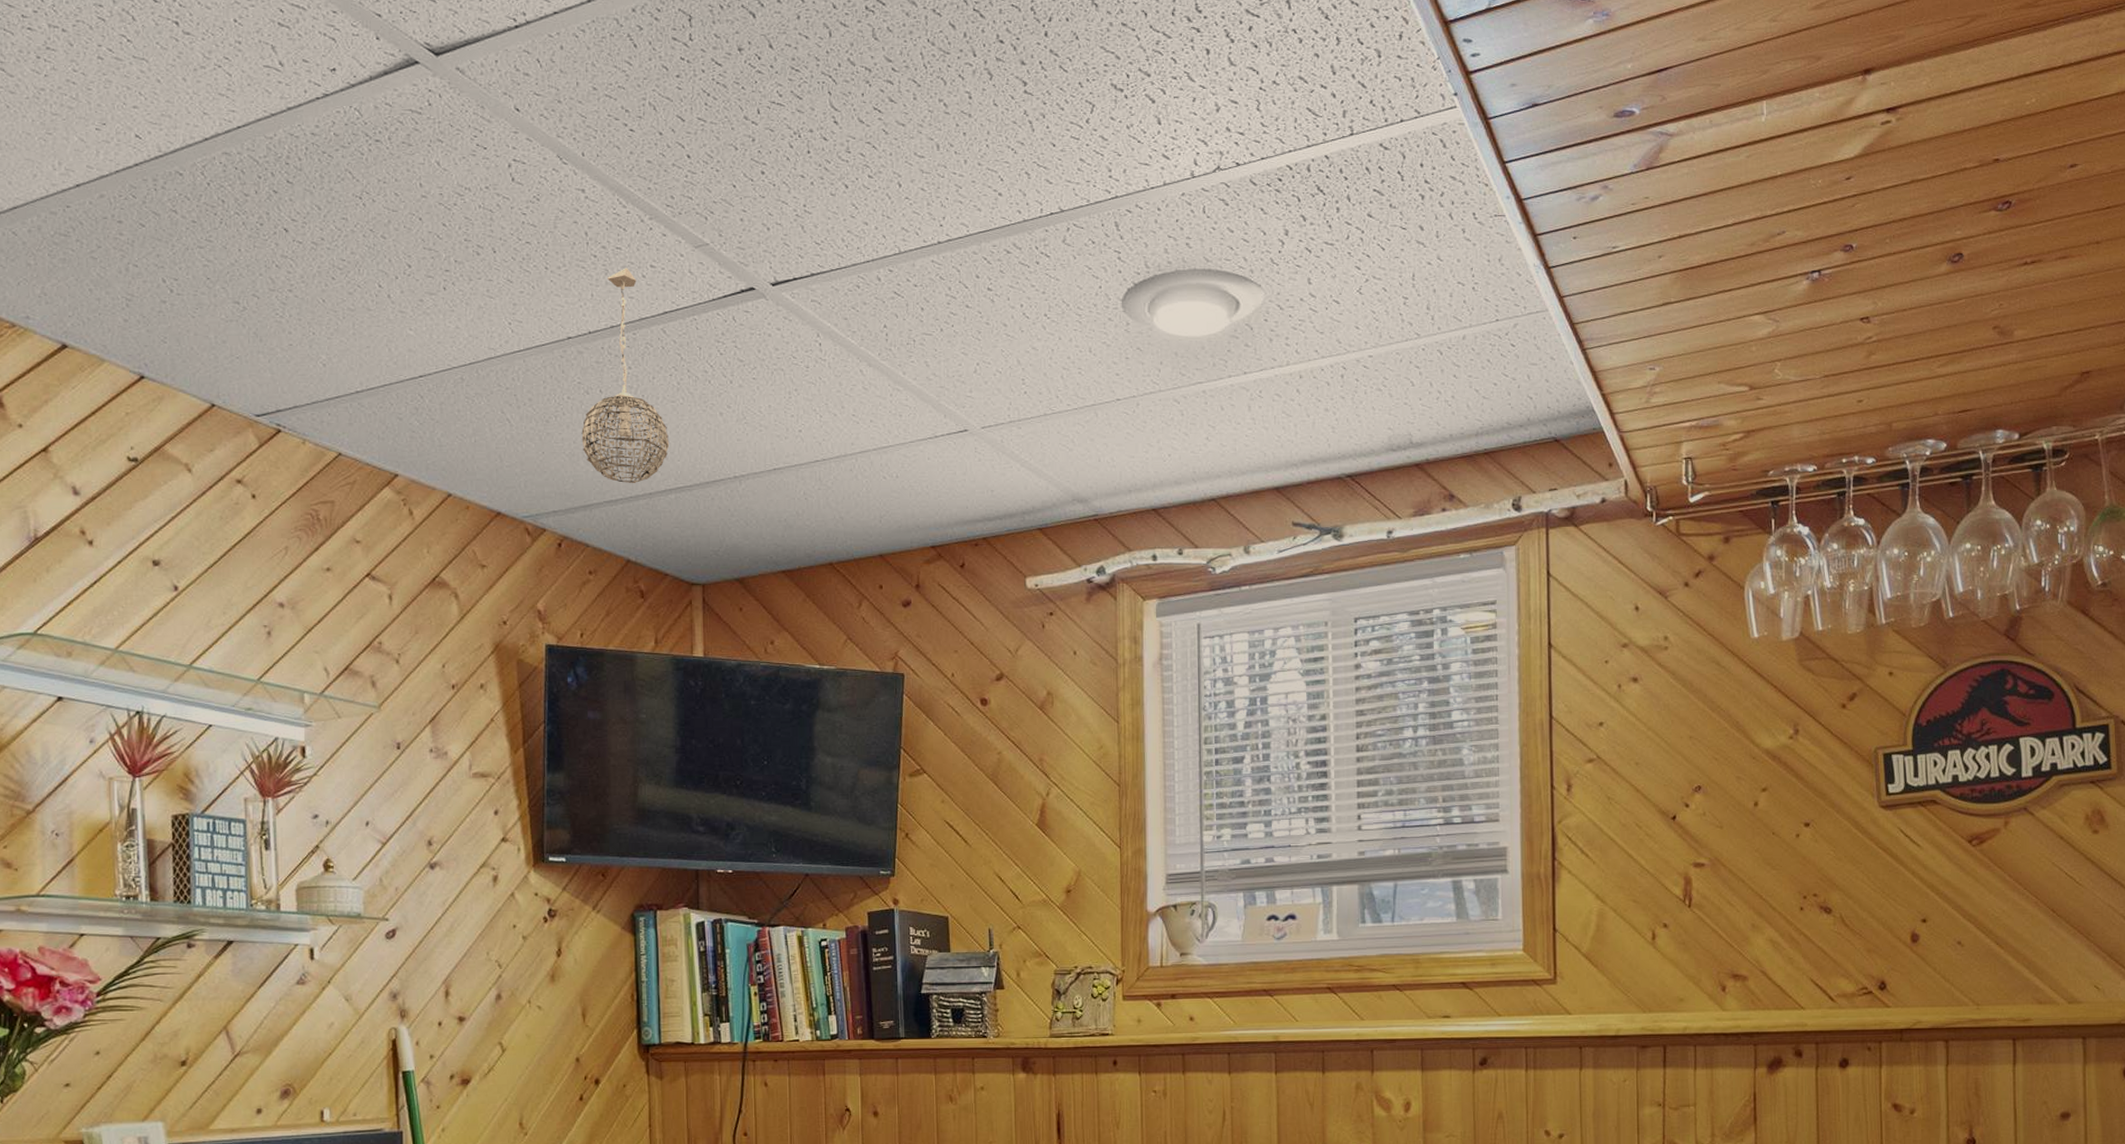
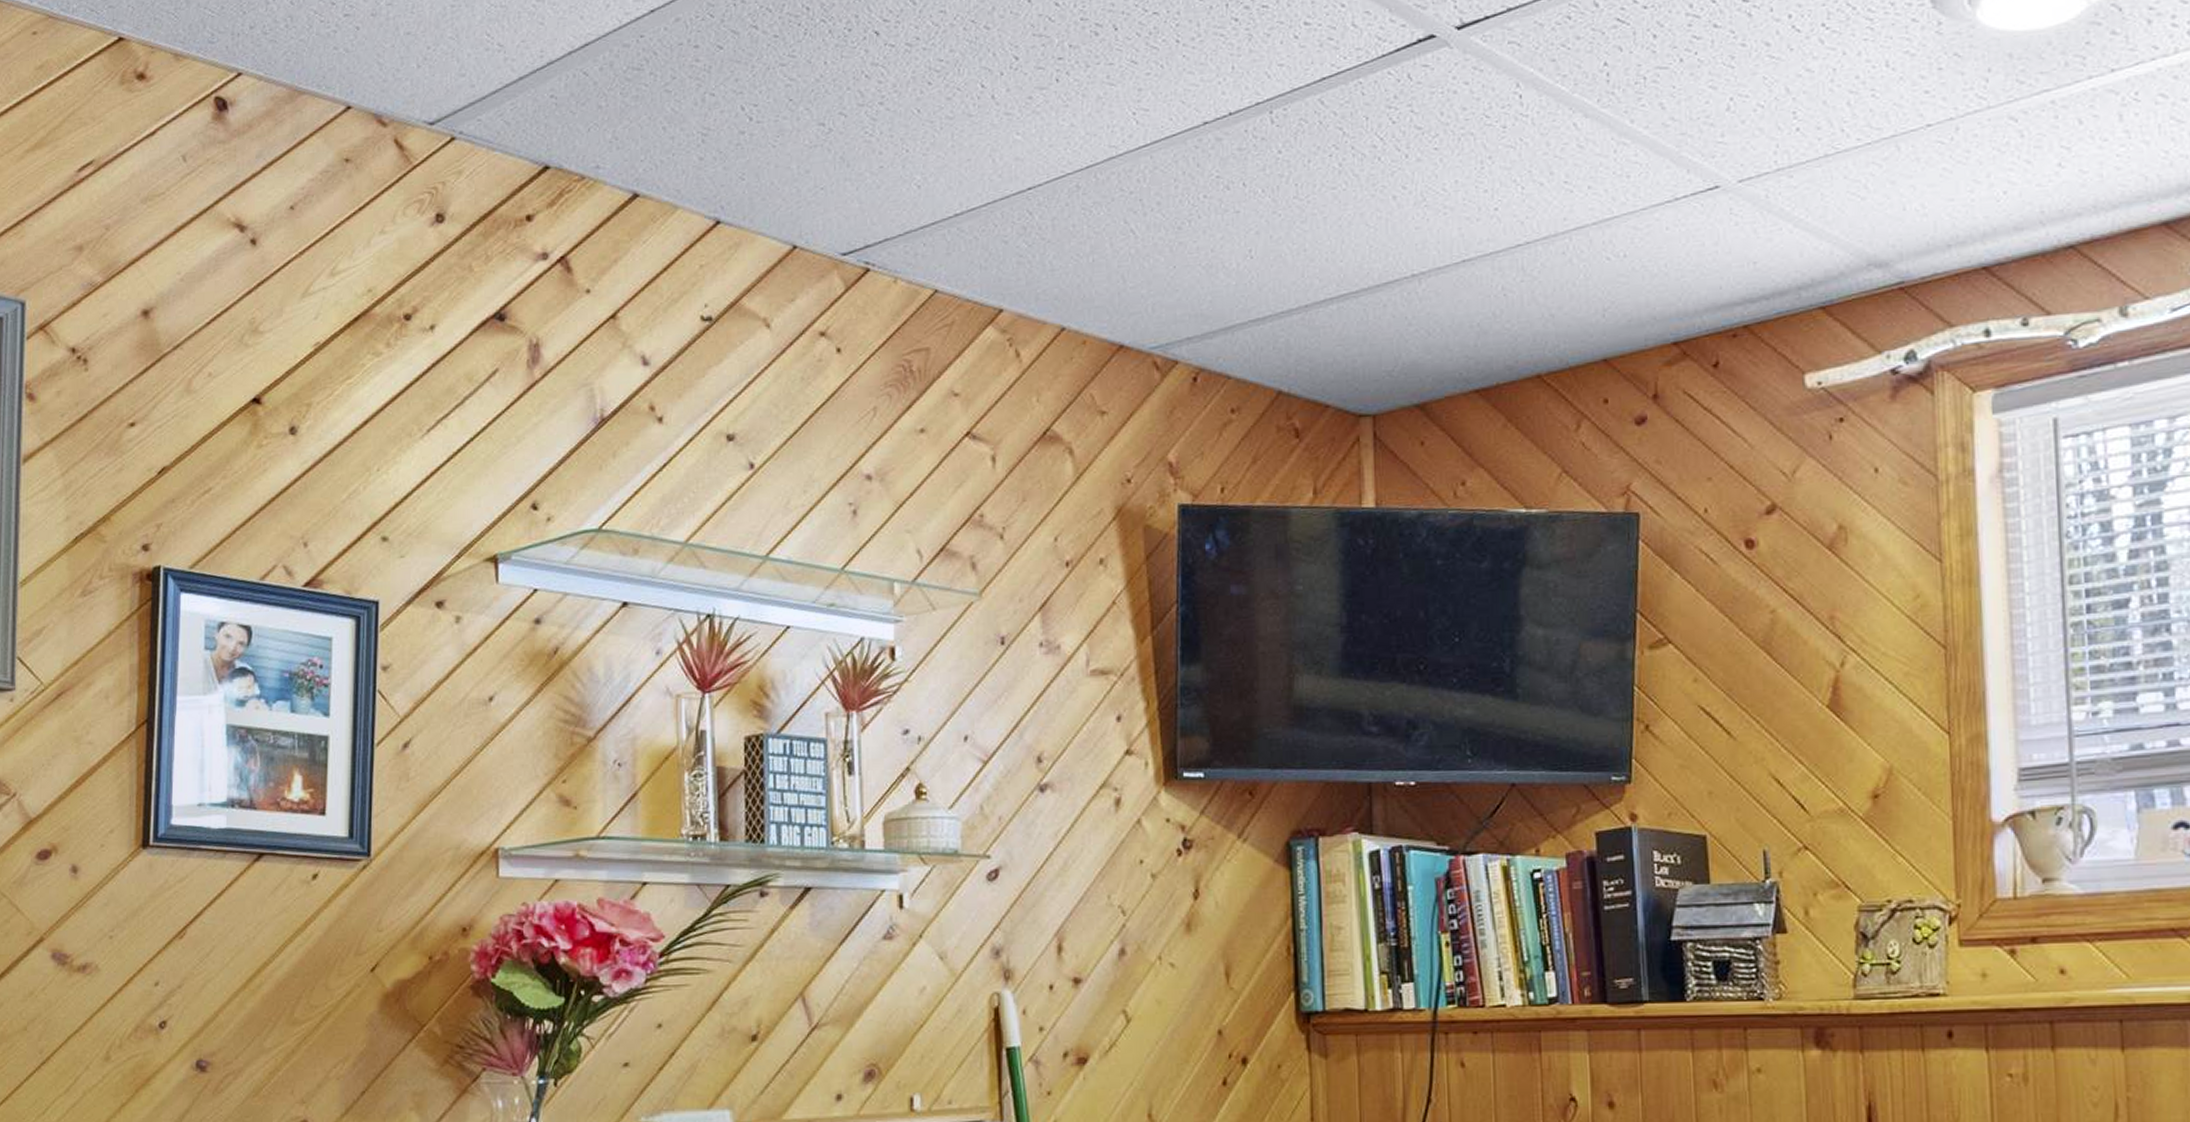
pendant light: present [581,268,670,484] -> none [1221,29,1330,296]

